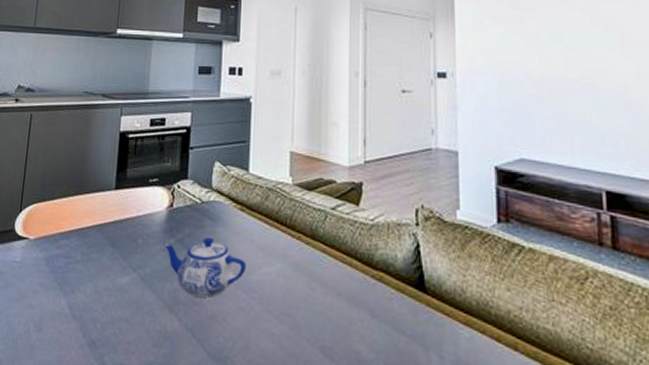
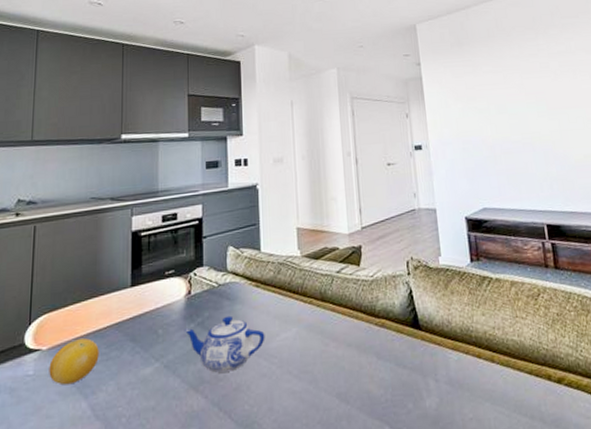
fruit: none [34,234,81,279] -> present [49,338,99,385]

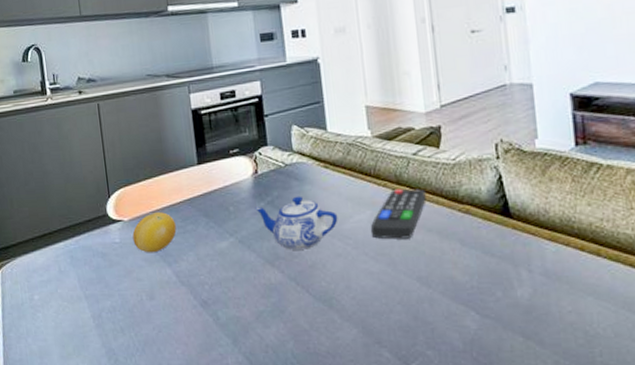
remote control: none [296,304,347,356] -> present [371,188,426,239]

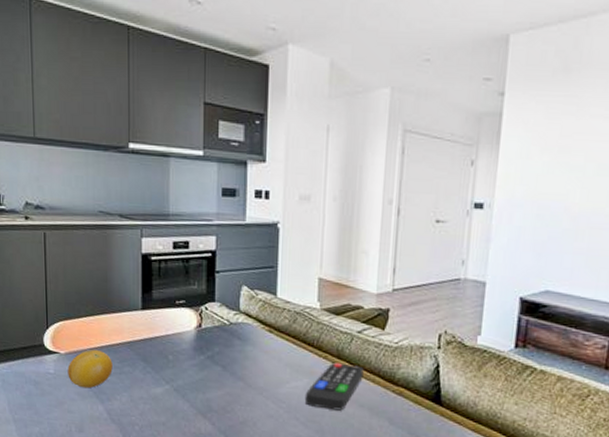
teapot: present [254,196,338,250] -> none [193,354,275,406]

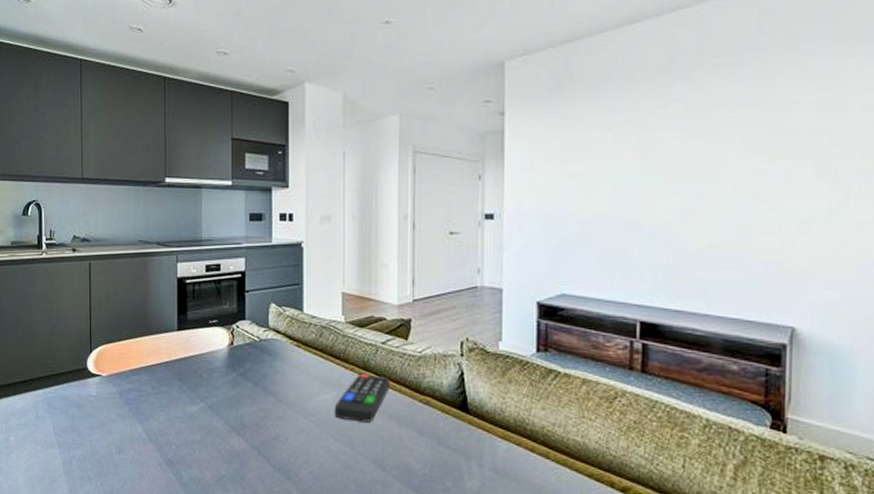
fruit: present [67,350,113,389] -> none [109,371,151,409]

